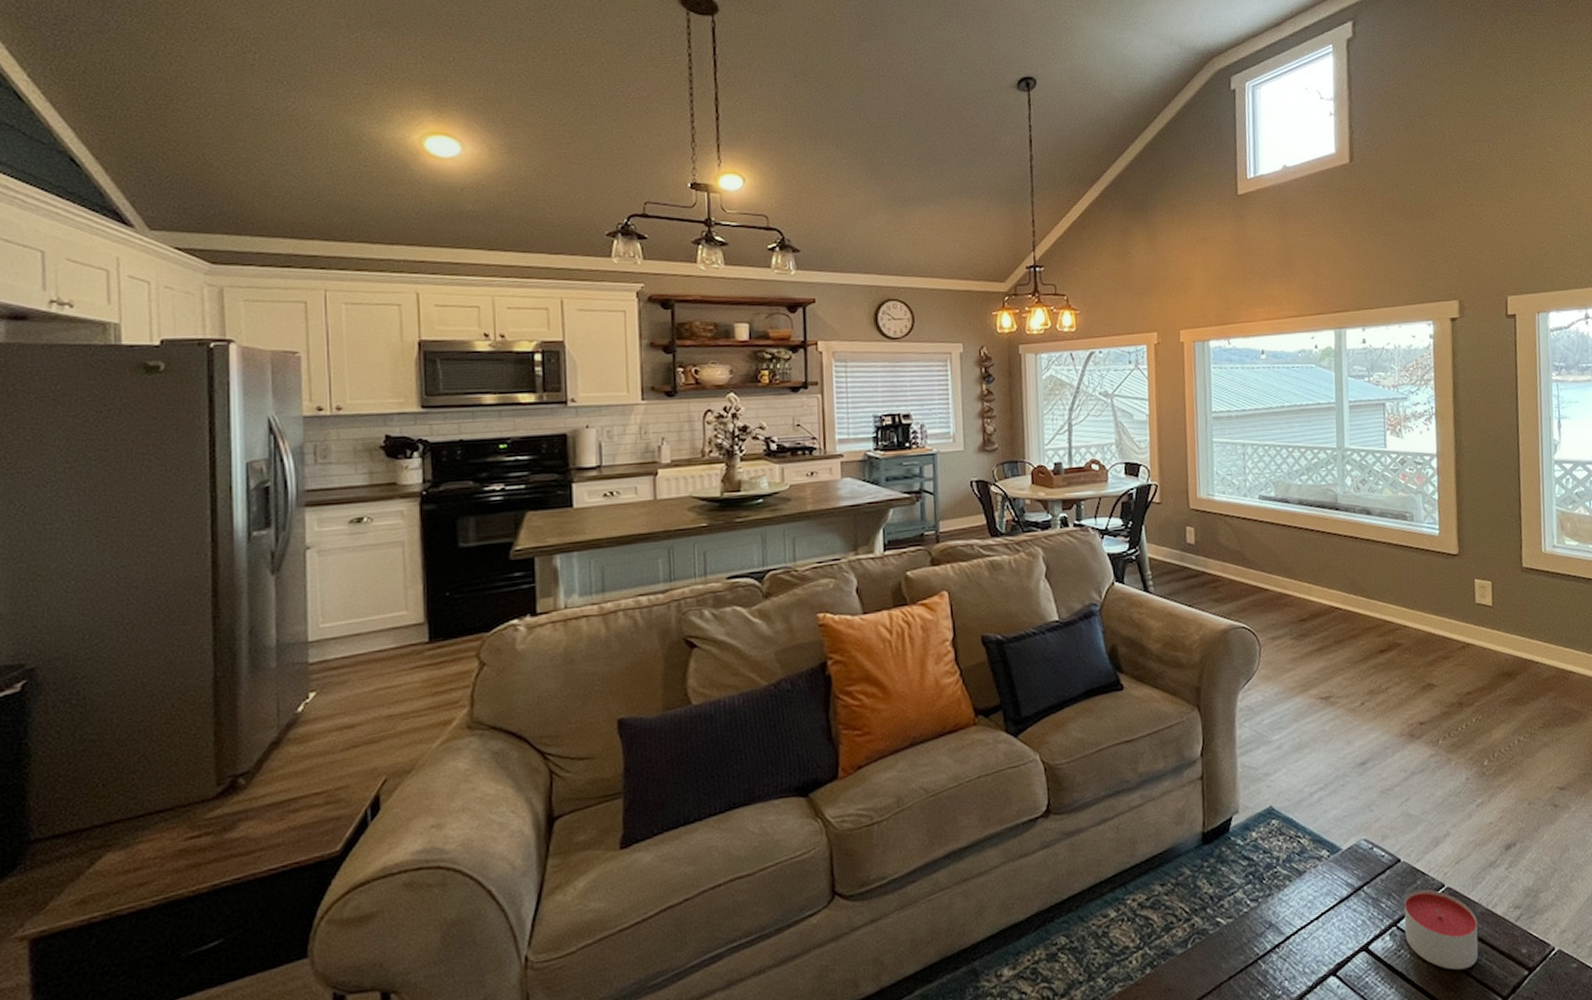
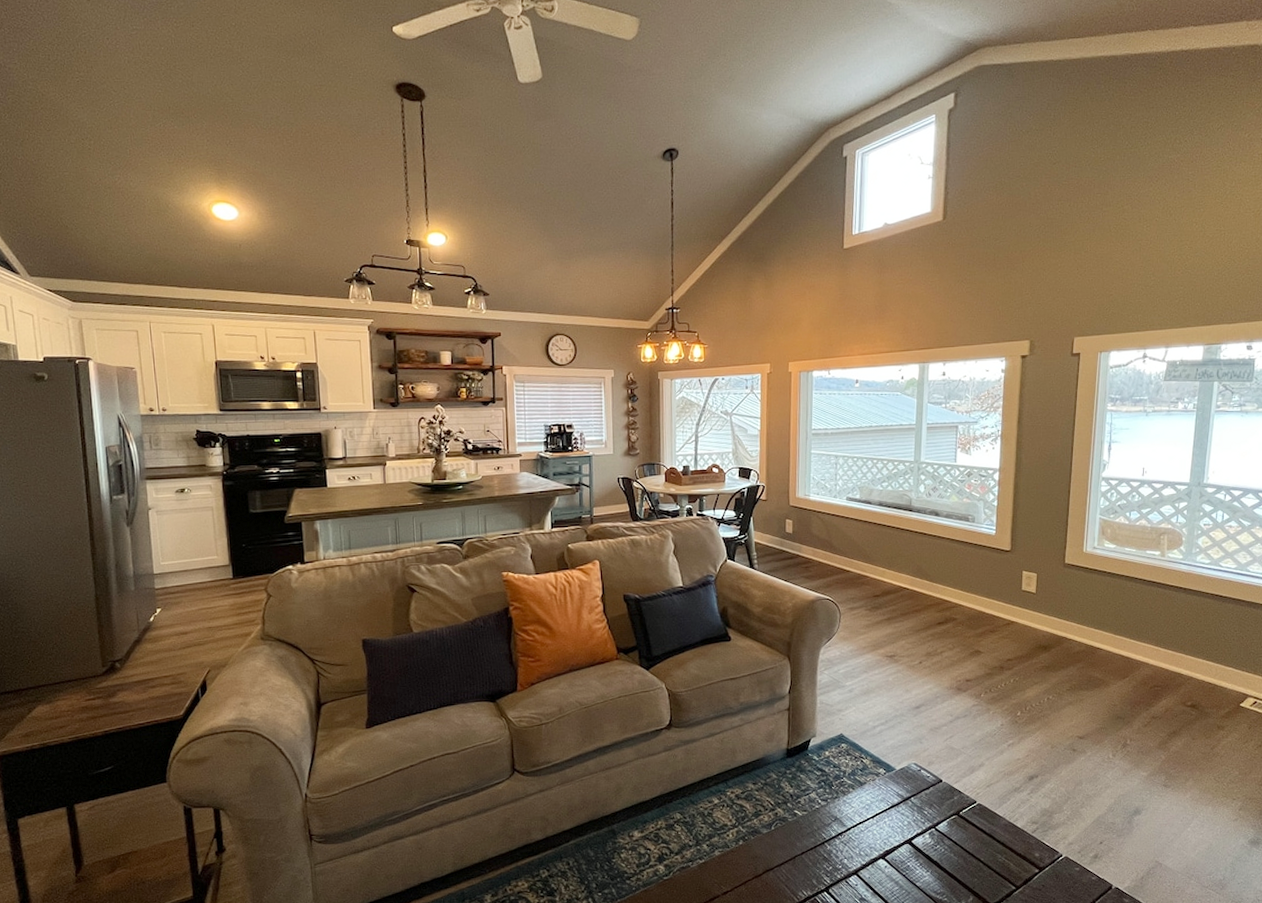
candle: present [1404,889,1479,970] -> none [941,803,1001,864]

